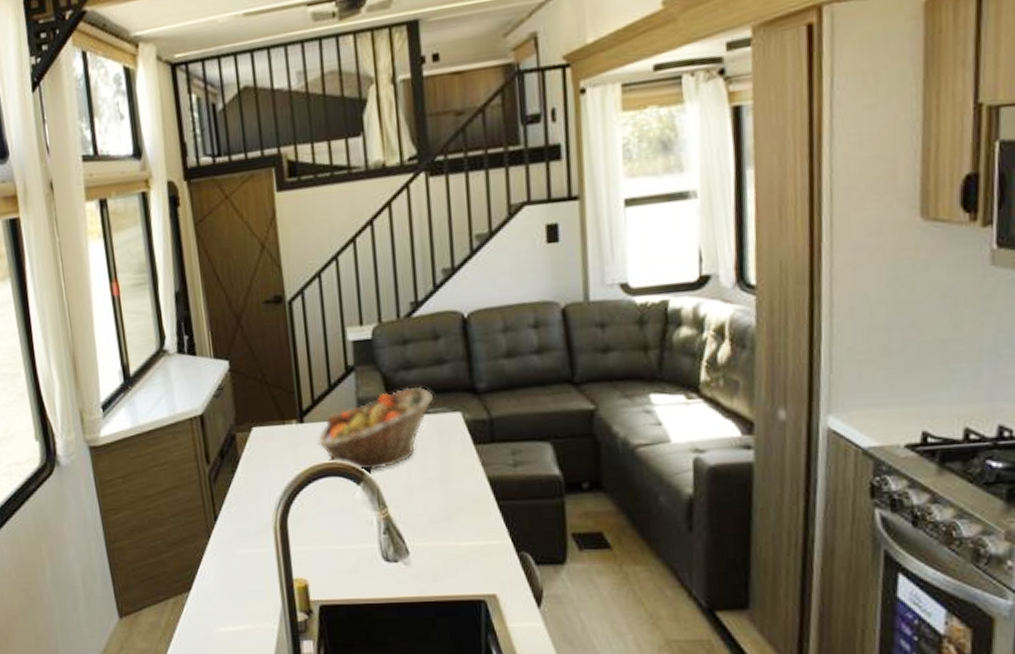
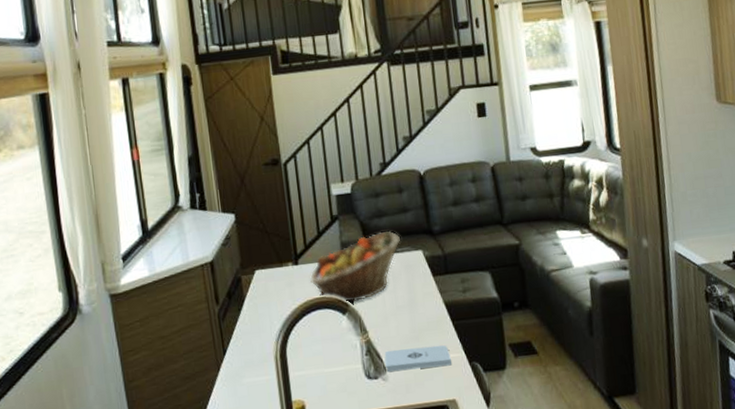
notepad: none [407,528,493,555] -> present [384,345,452,372]

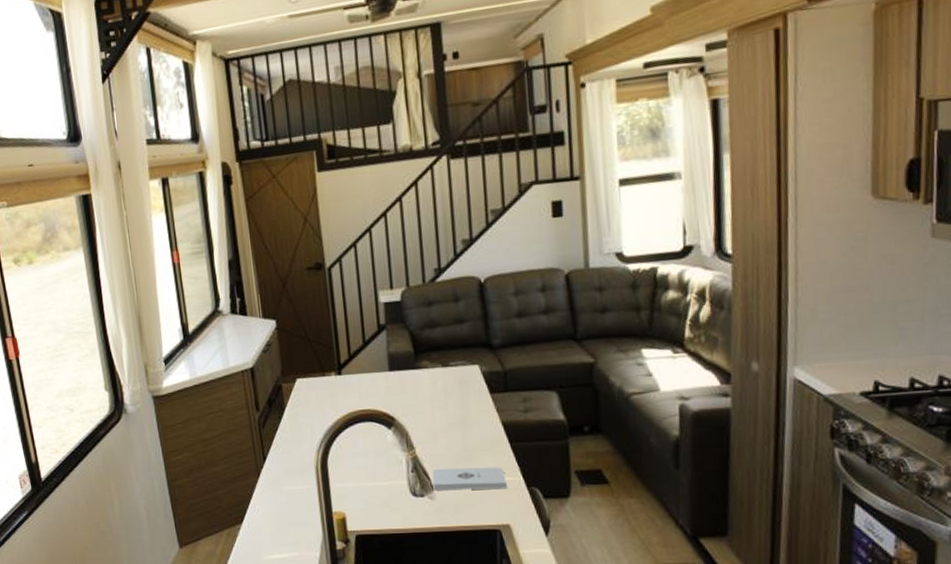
fruit basket: present [310,230,400,302] -> none [354,342,454,417]

